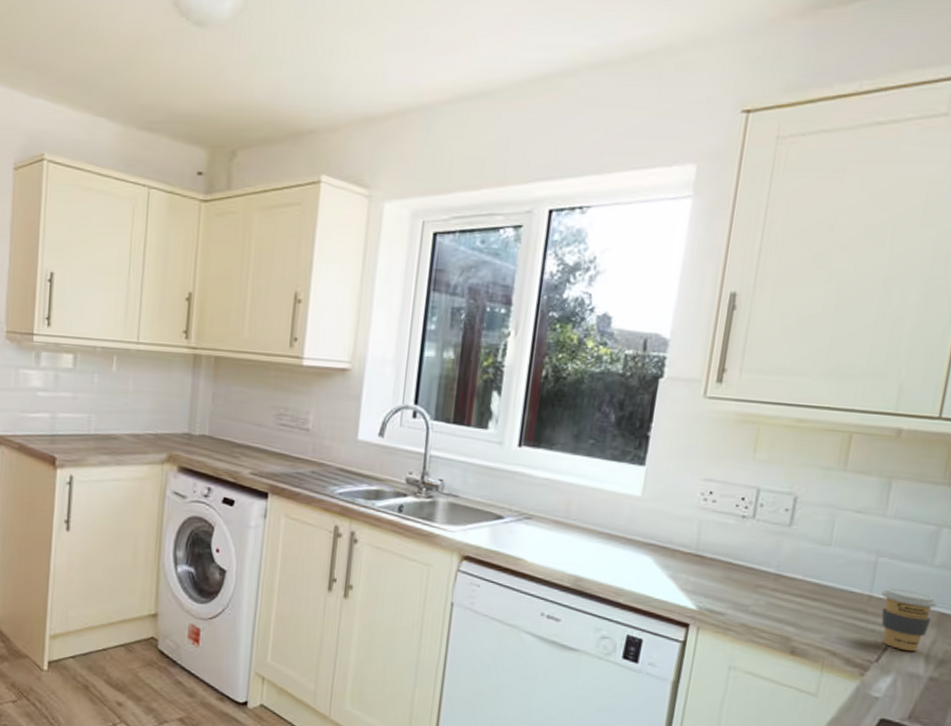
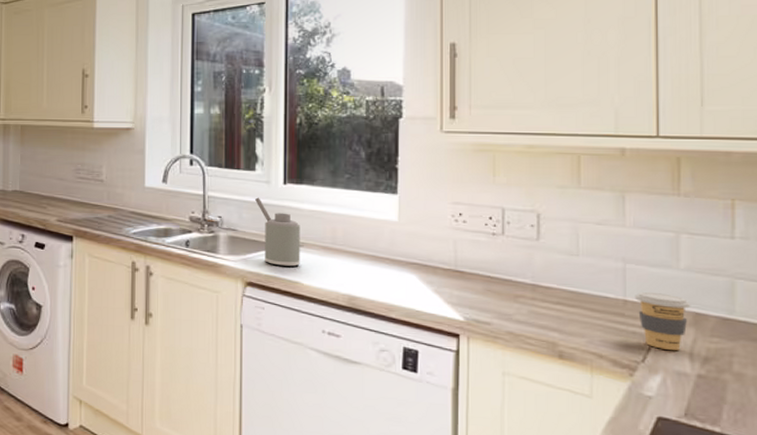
soap dispenser: none [484,460,531,541] -> present [255,197,300,267]

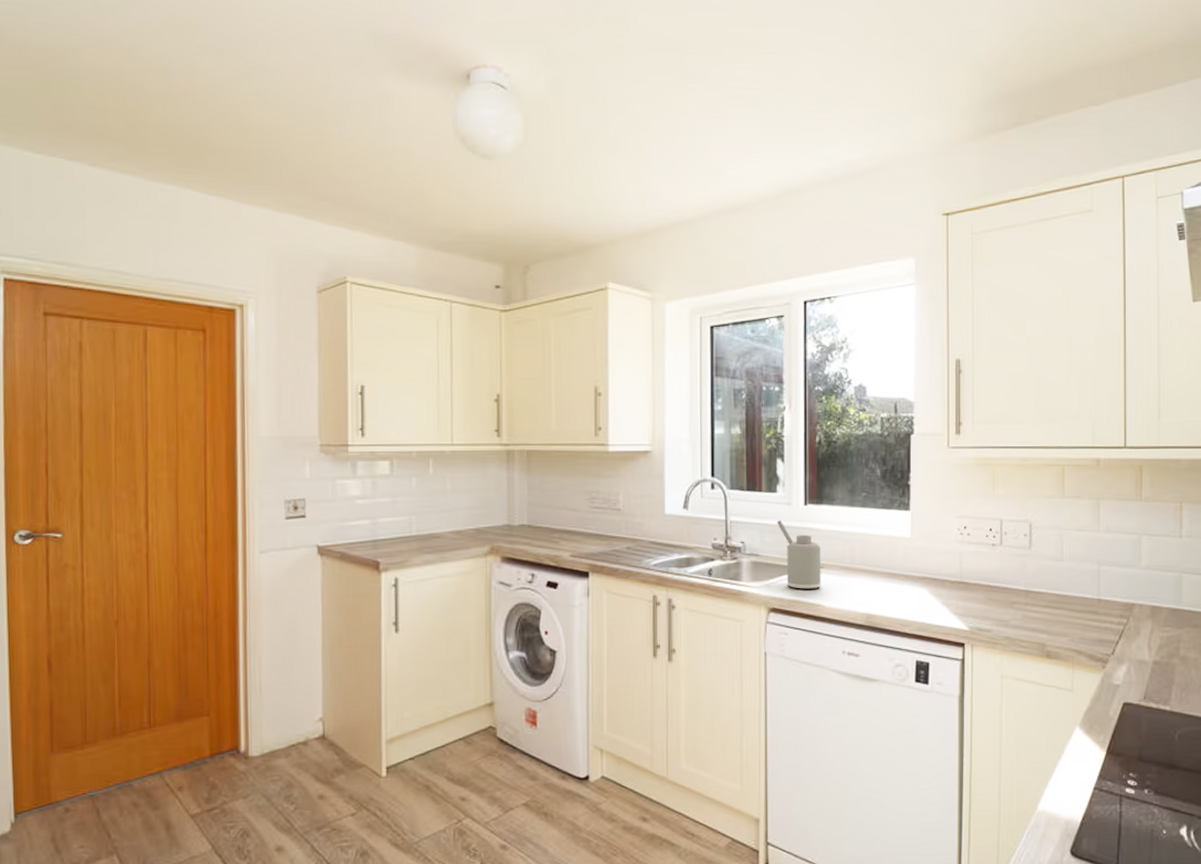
coffee cup: present [635,291,691,351] -> none [1107,590,1149,642]

